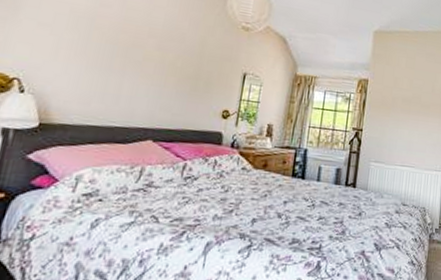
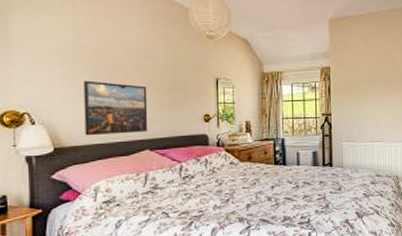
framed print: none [80,53,165,120] -> present [83,80,148,136]

